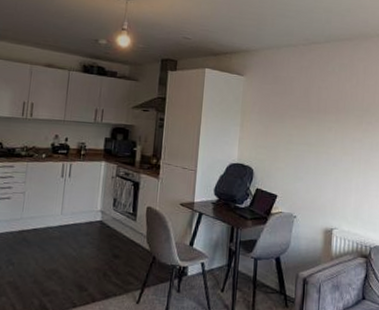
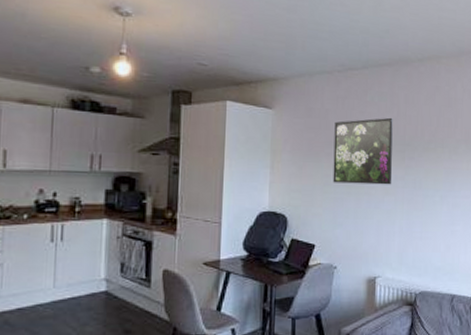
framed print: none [295,86,352,146] -> present [333,117,393,185]

